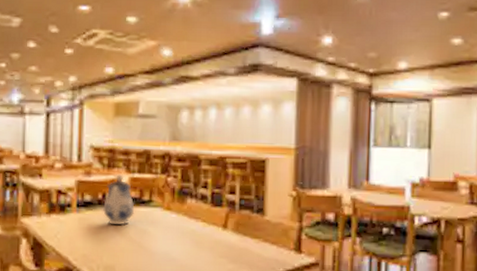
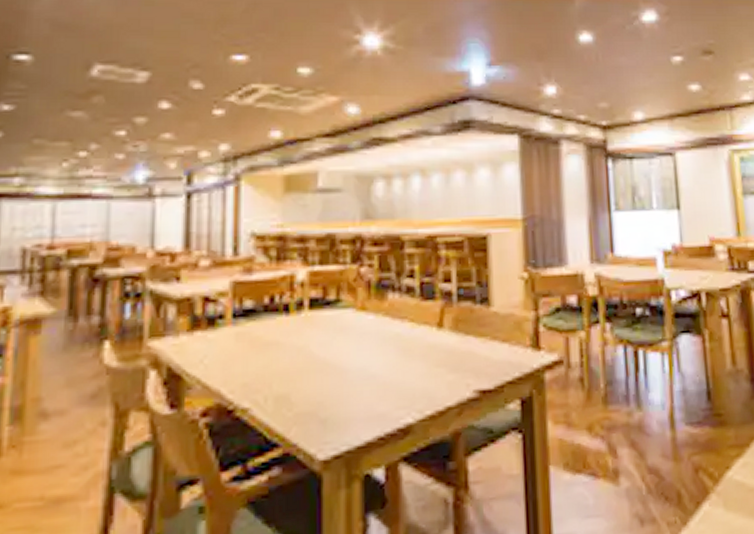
teapot: present [103,175,135,226] -> none [271,269,316,339]

